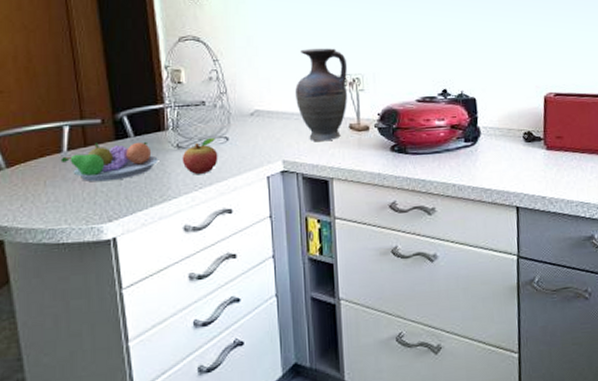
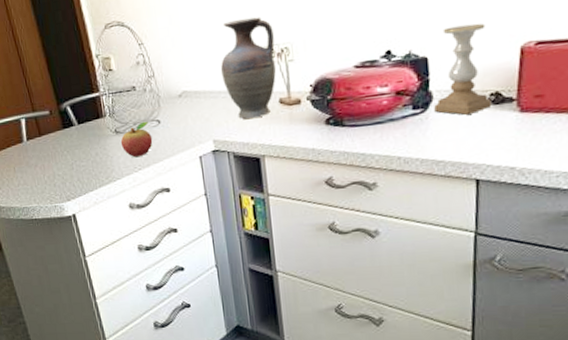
fruit bowl: present [60,141,158,182] -> none [23,128,101,167]
candle holder: none [482,74,526,149] -> present [434,23,492,115]

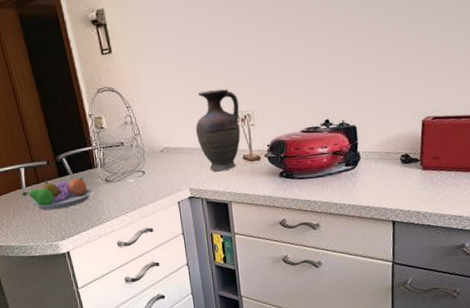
fruit bowl: none [23,128,101,167] -> present [22,177,93,211]
fruit: present [120,121,153,157] -> none [110,172,139,202]
candle holder: present [434,23,492,115] -> none [361,101,403,171]

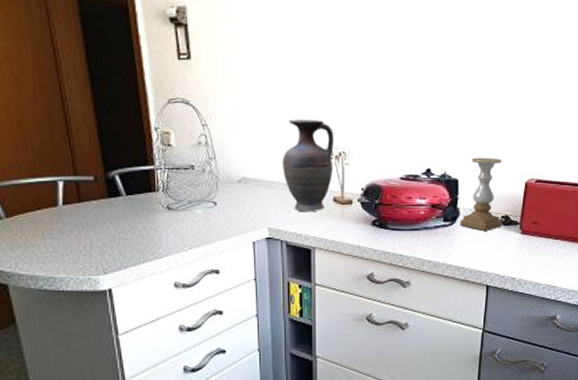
fruit bowl: present [22,177,93,211] -> none [57,199,149,237]
candle holder: none [361,101,403,171] -> present [460,157,502,231]

